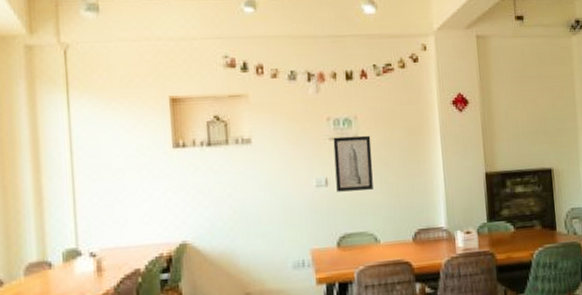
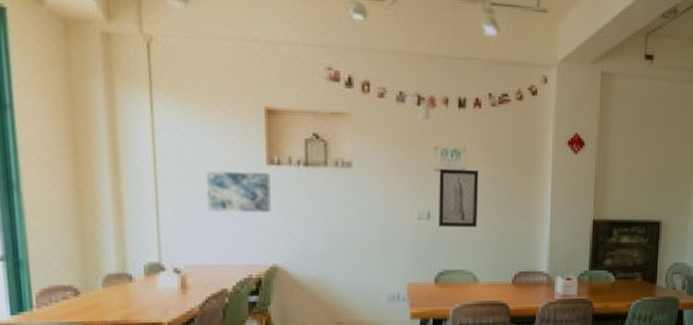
wall art: none [118,156,178,196] -> present [206,170,271,214]

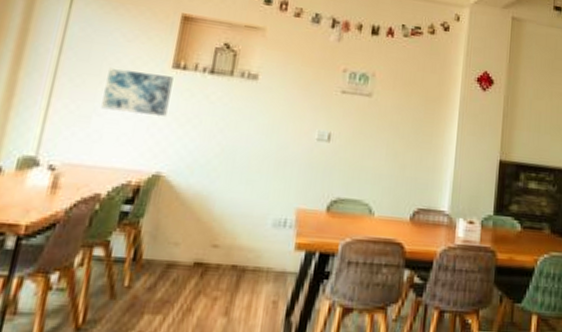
wall art: present [439,168,479,227] -> none [338,91,386,155]

